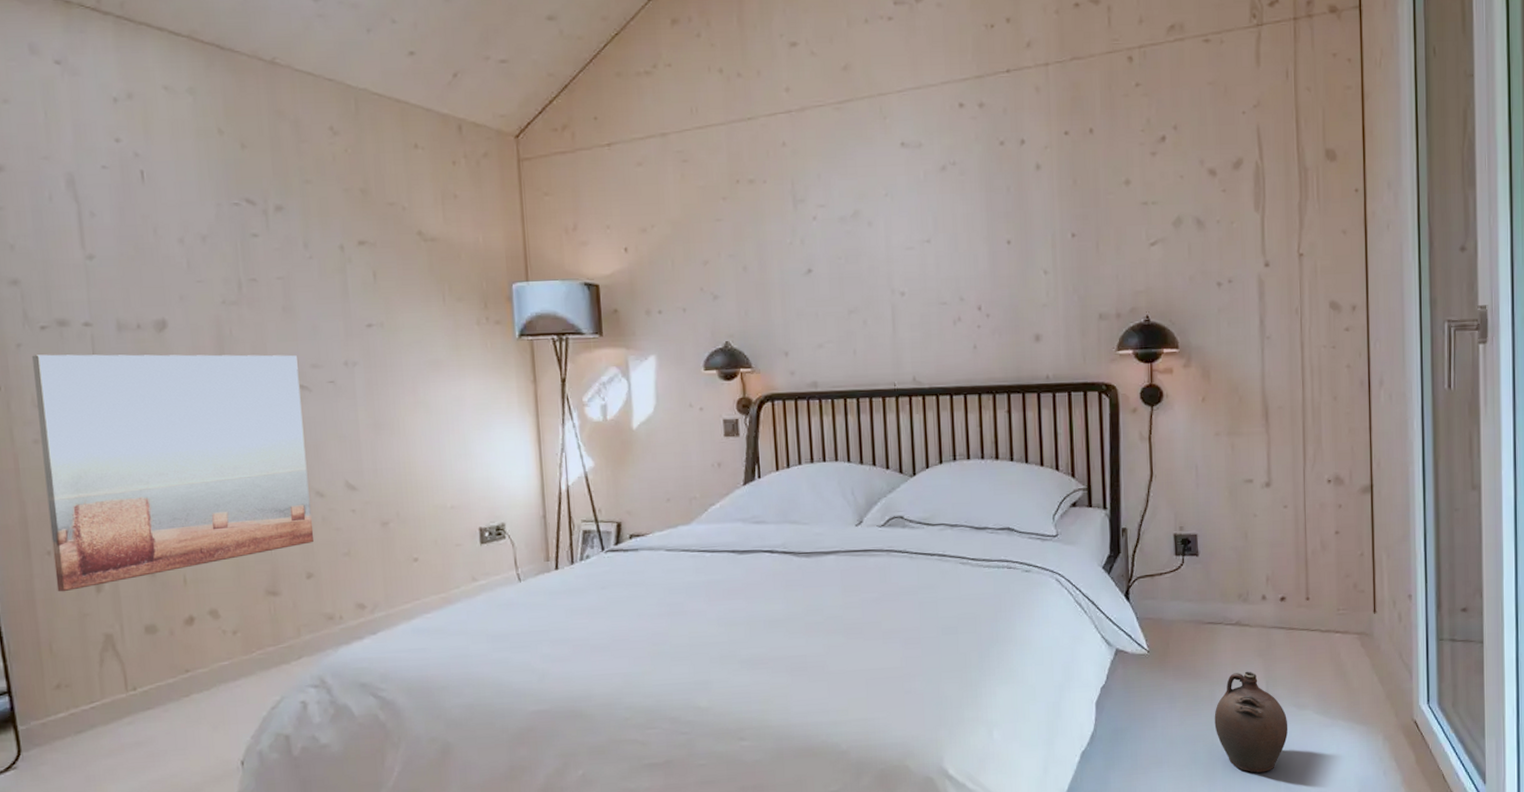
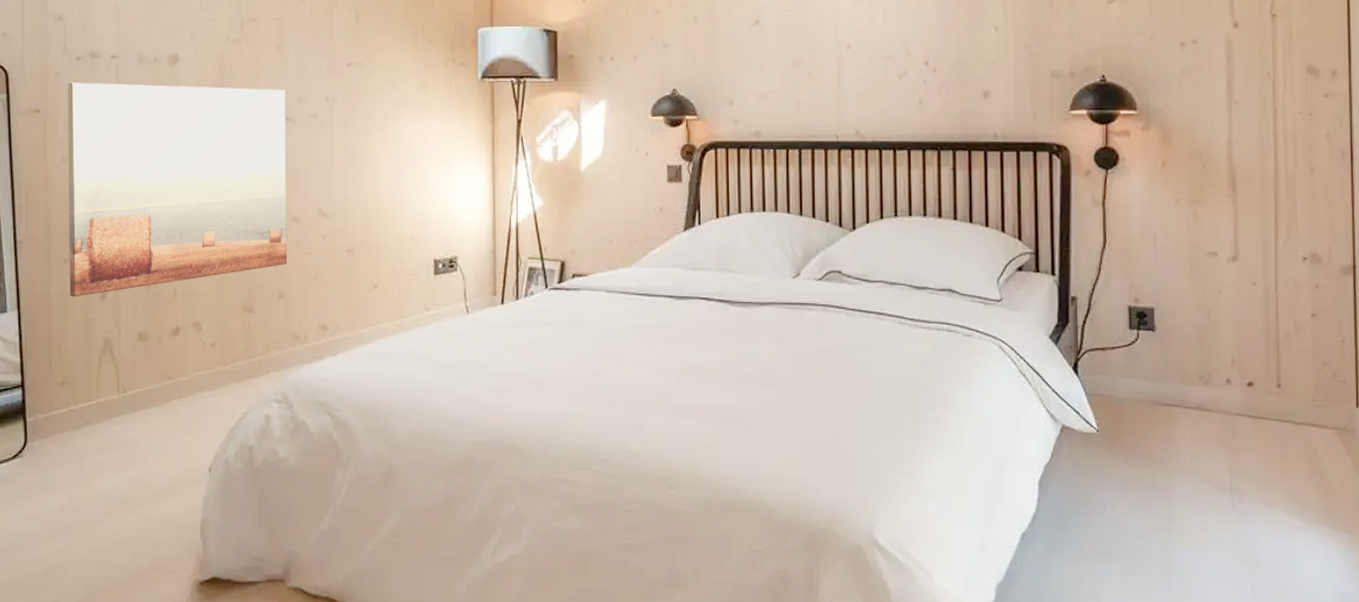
ceramic jug: present [1214,671,1288,773] -> none [1170,460,1255,575]

